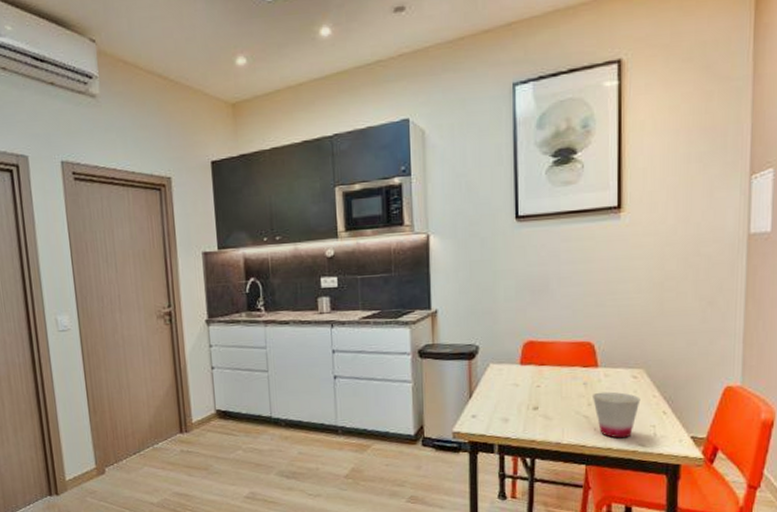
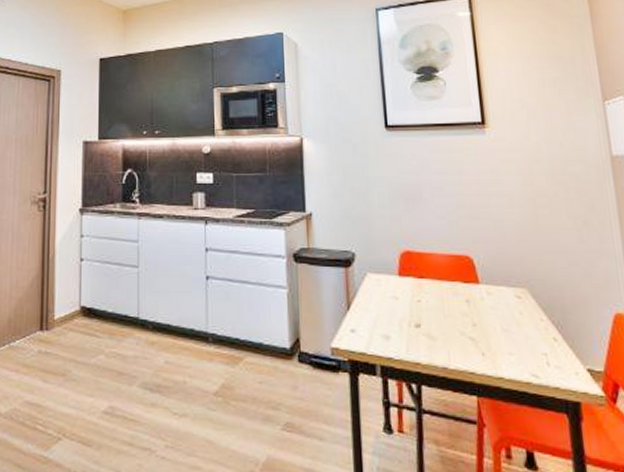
cup: present [593,391,641,439] -> none [477,311,528,367]

